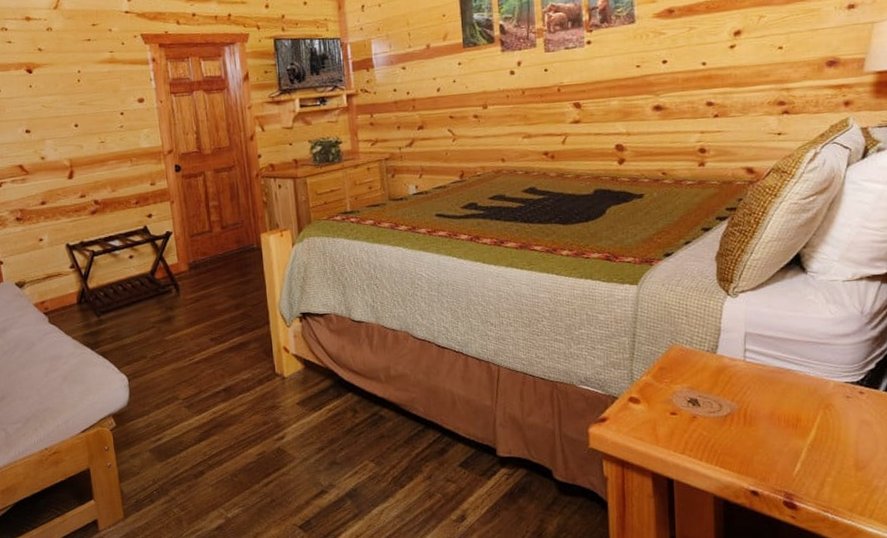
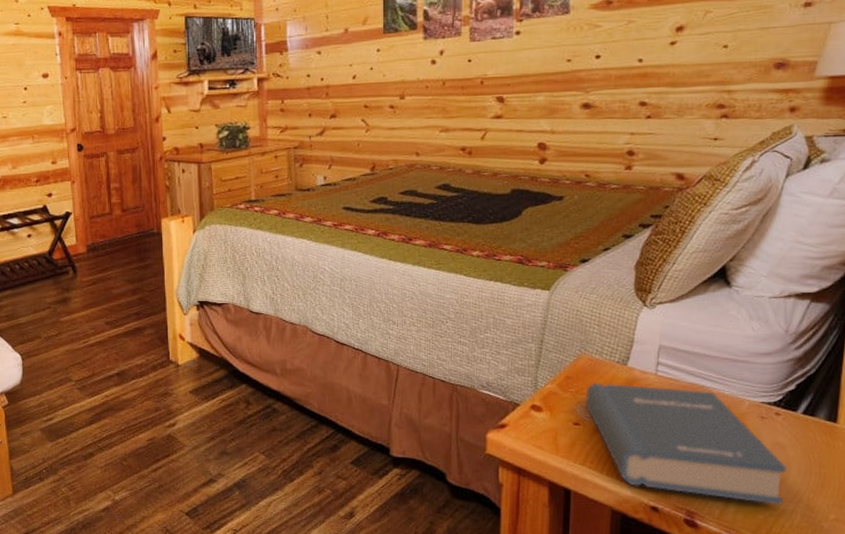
hardback book: none [679,371,875,482] -> present [585,383,787,505]

